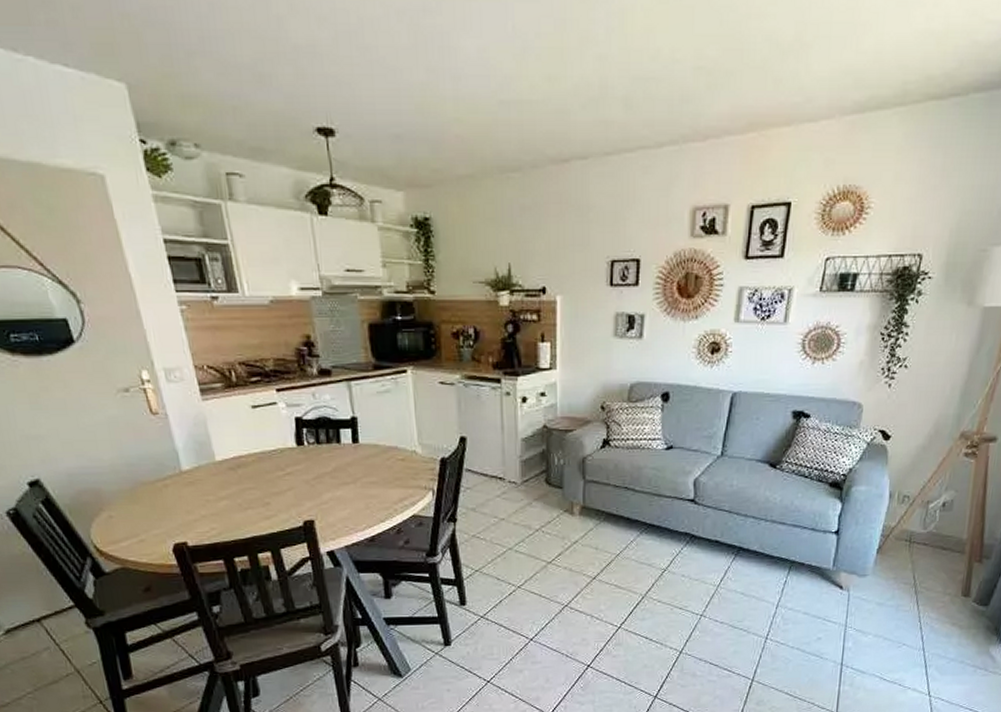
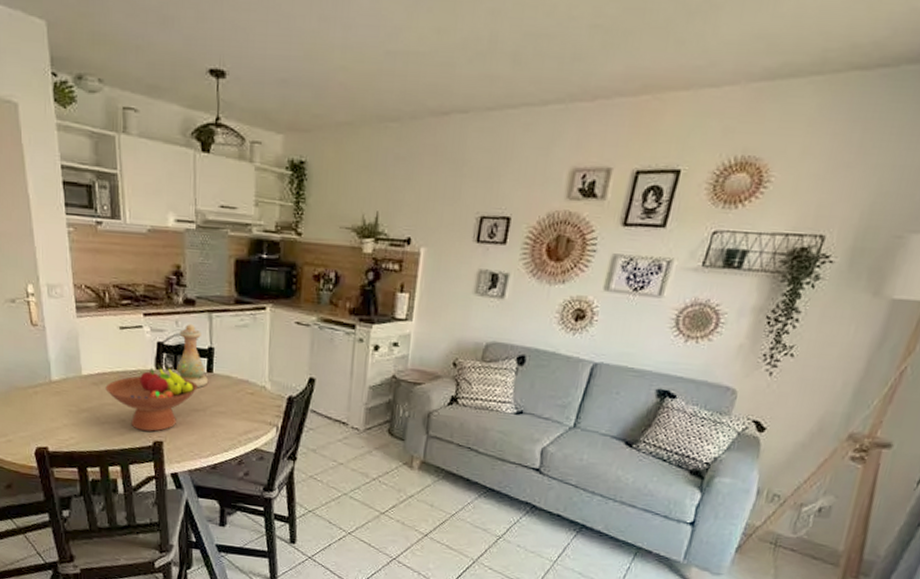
fruit bowl: none [243,440,345,511] -> present [105,364,198,432]
vase: none [317,394,356,459] -> present [177,323,209,387]

